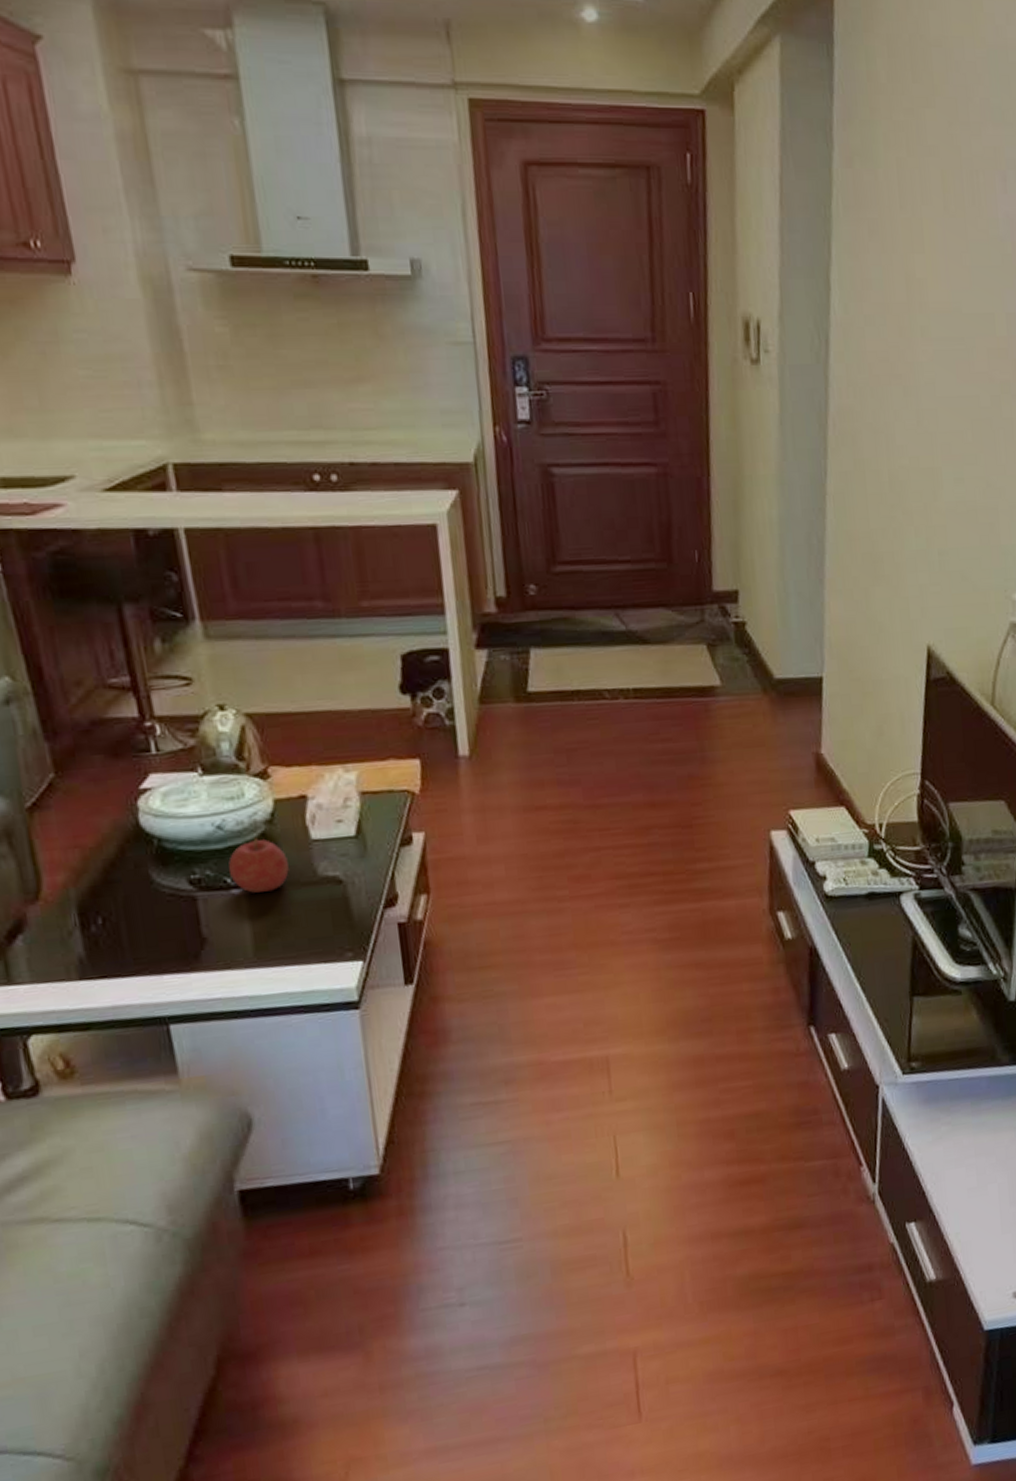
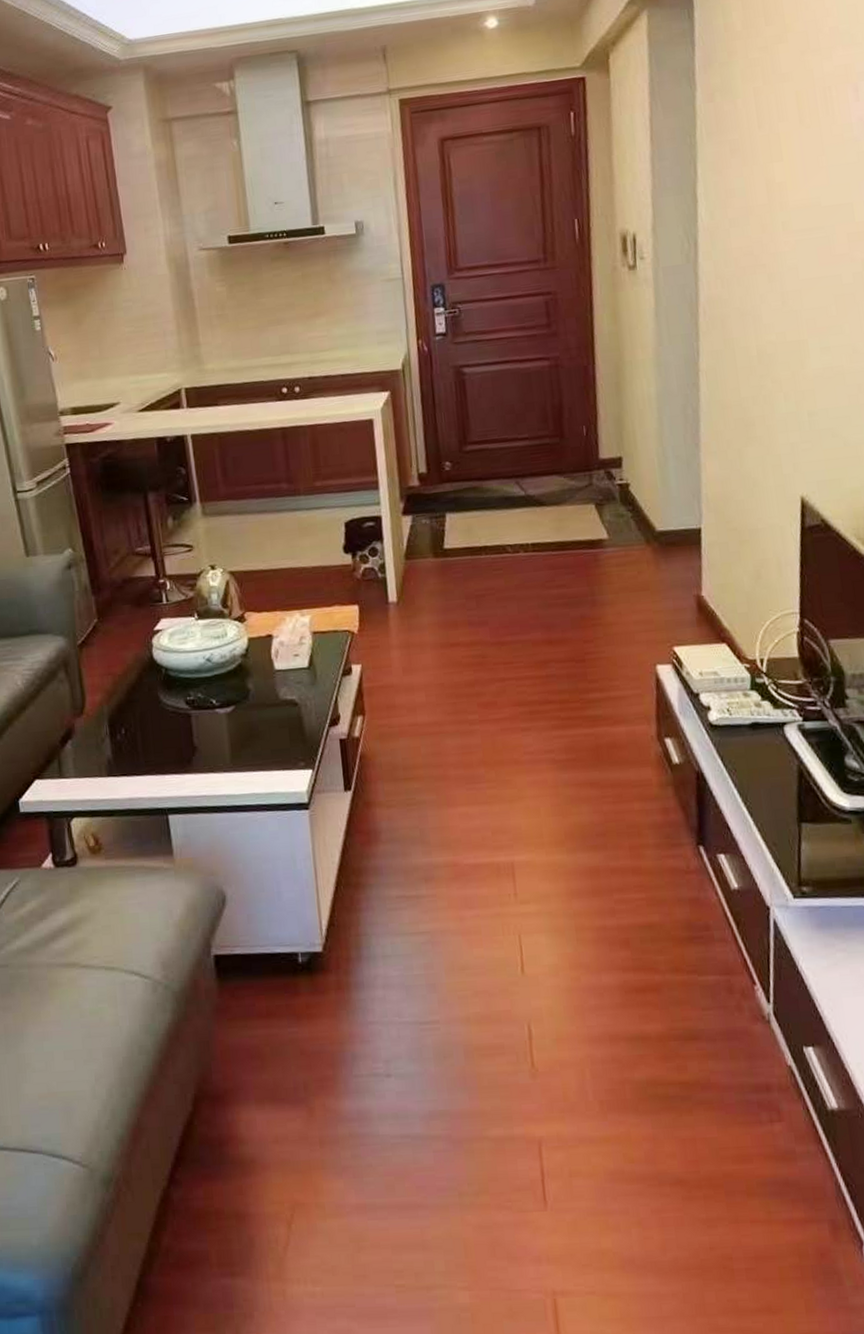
fruit: present [228,837,289,893] -> none [214,668,258,712]

